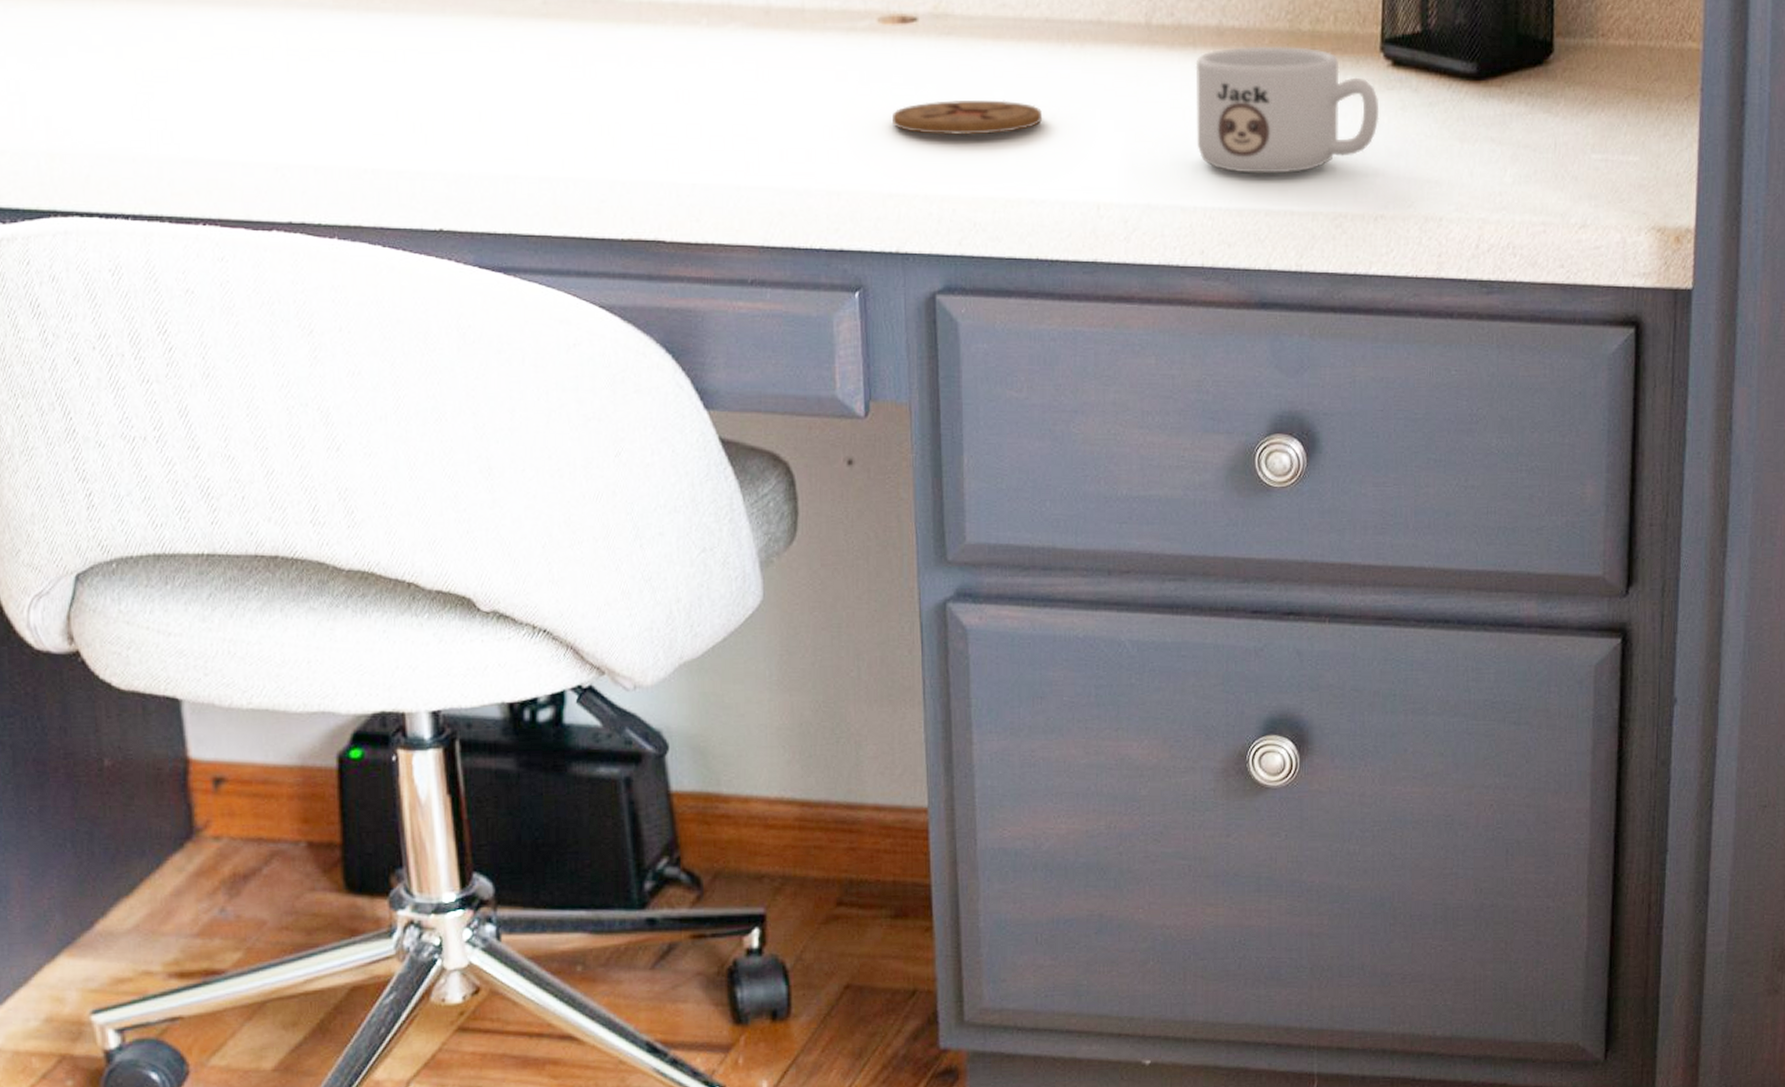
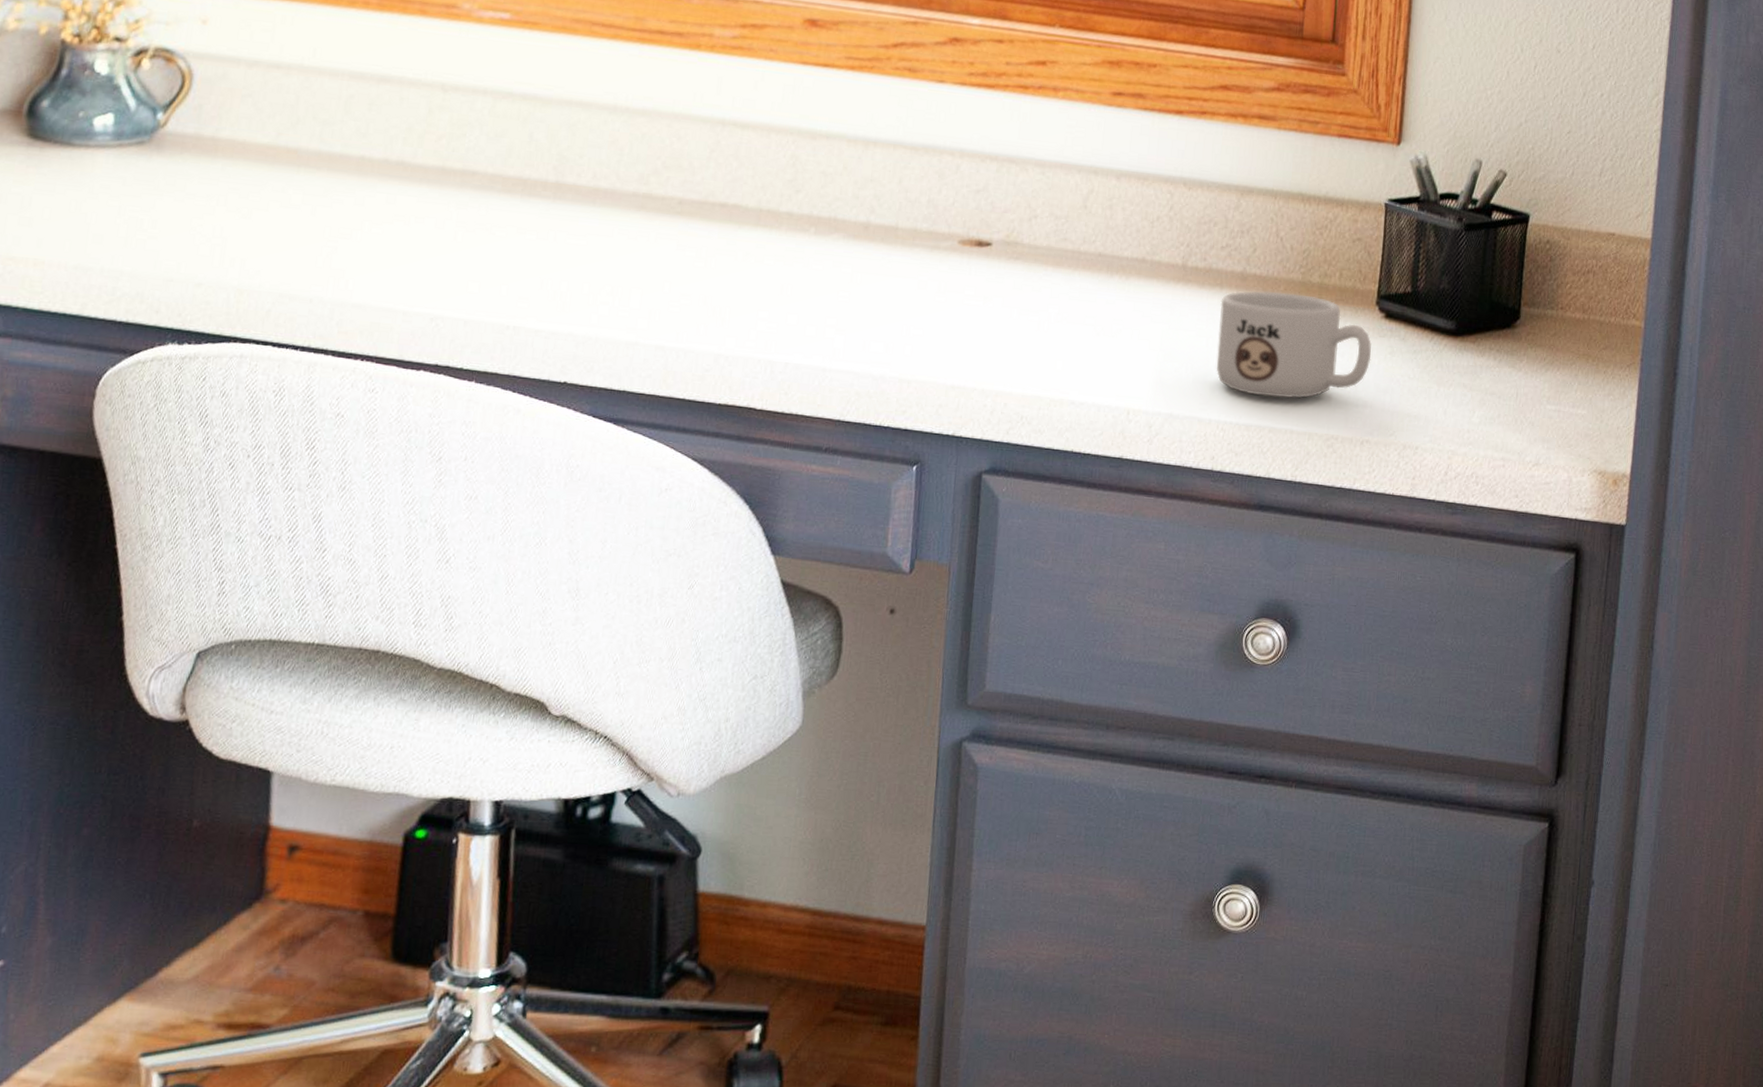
coaster: present [892,100,1042,135] -> none [961,313,1088,344]

